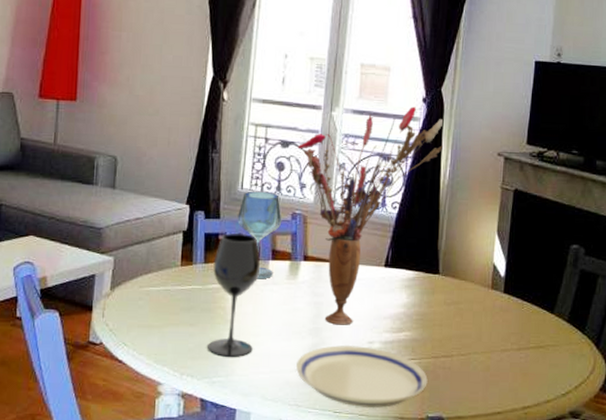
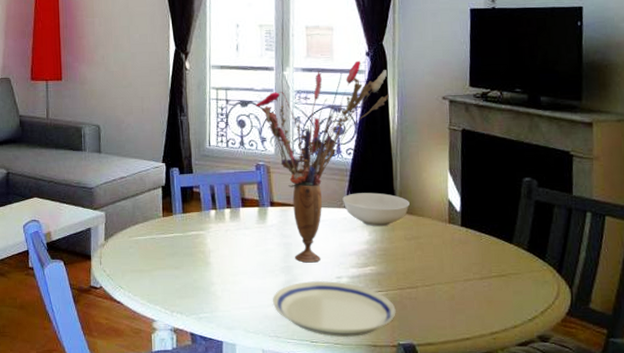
wineglass: present [208,233,261,357] -> none [190,186,233,295]
wine glass: present [237,191,282,279] -> none [208,147,248,225]
bowl: none [382,251,453,289] -> present [342,192,410,227]

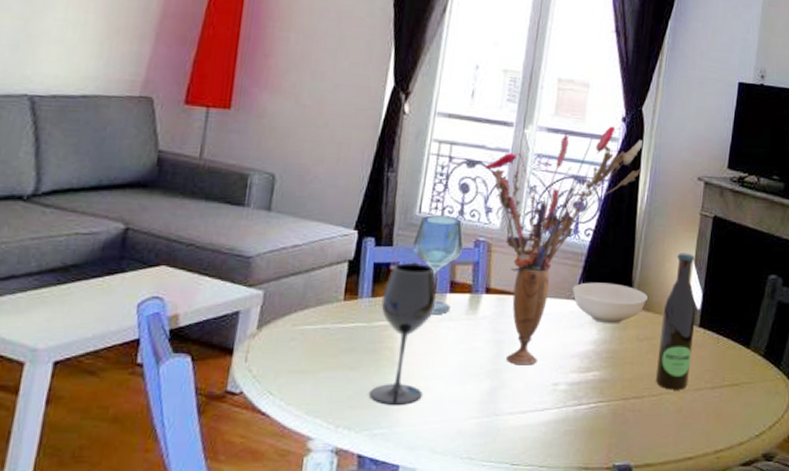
wineglass: none [190,186,233,295] -> present [370,263,437,405]
wine glass: none [208,147,248,225] -> present [412,215,464,315]
plate: present [273,281,396,337] -> none [471,388,616,458]
bottle: none [425,163,458,281] -> present [655,252,696,390]

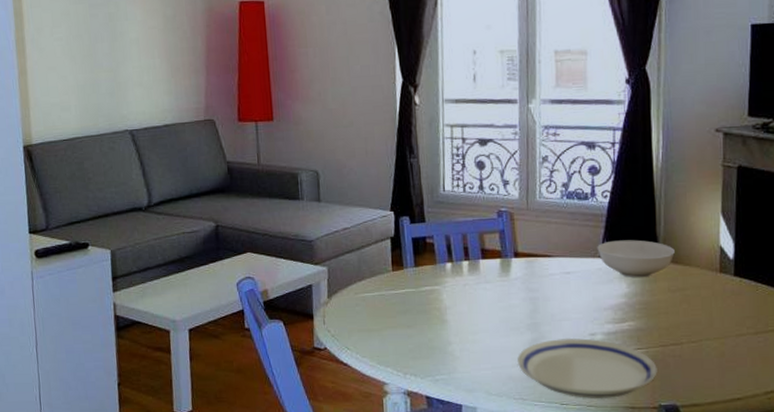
wineglass: present [370,263,437,405] -> none [424,235,472,355]
wine glass: present [412,215,464,315] -> none [443,191,488,279]
plate: none [471,388,616,458] -> present [518,338,657,398]
bouquet: present [483,126,643,366] -> none [495,89,652,319]
bottle: present [655,252,696,390] -> none [692,205,730,336]

